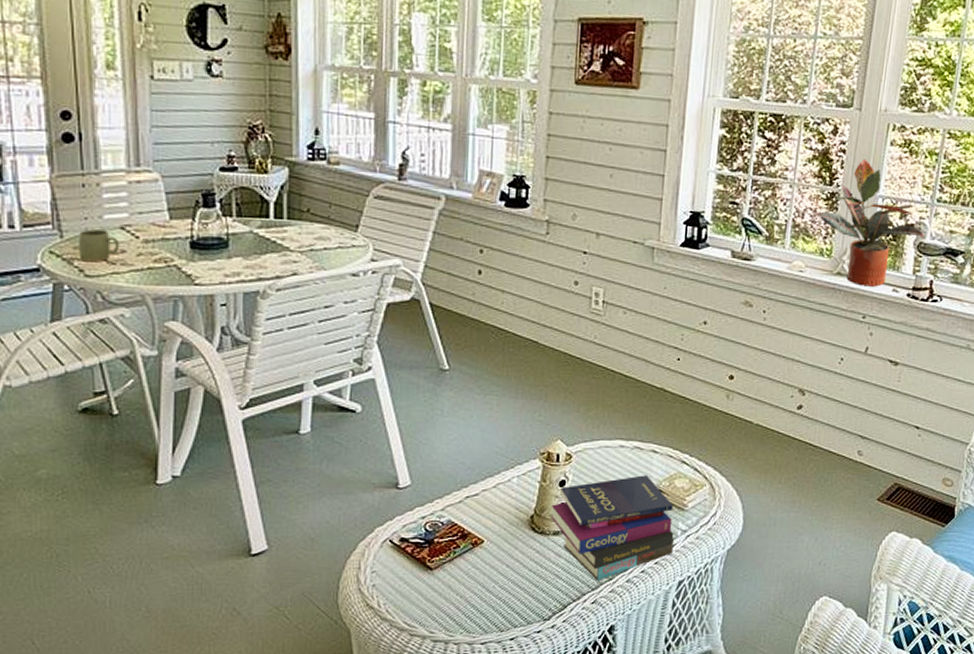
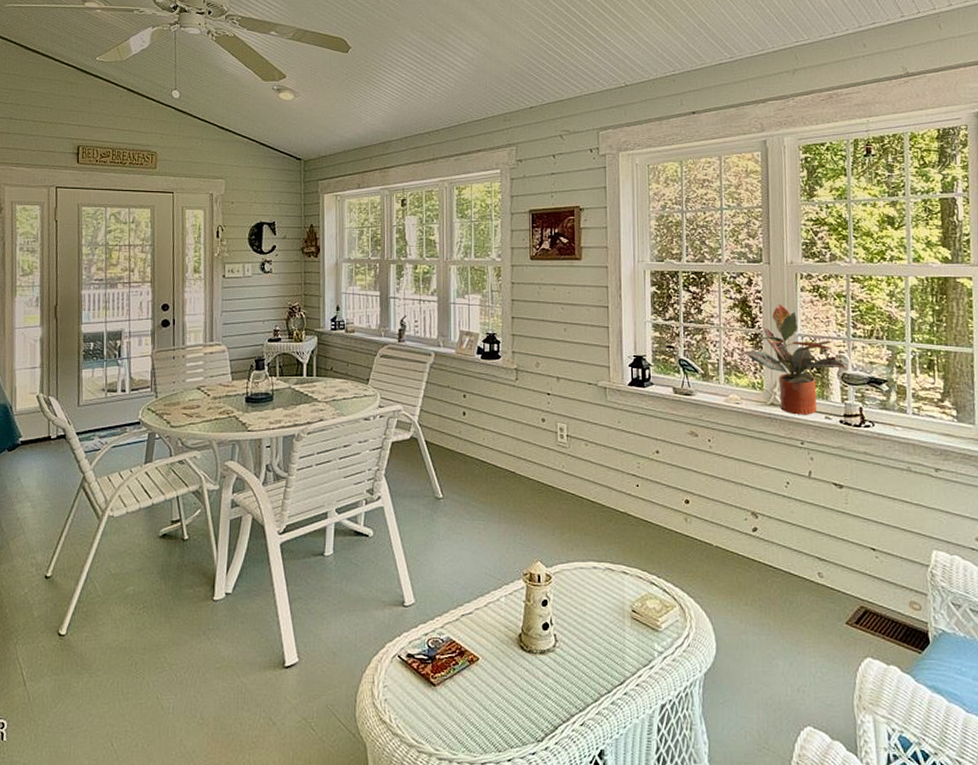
mug: present [77,229,120,263] -> none [167,391,196,416]
books: present [551,475,674,580] -> none [536,596,652,702]

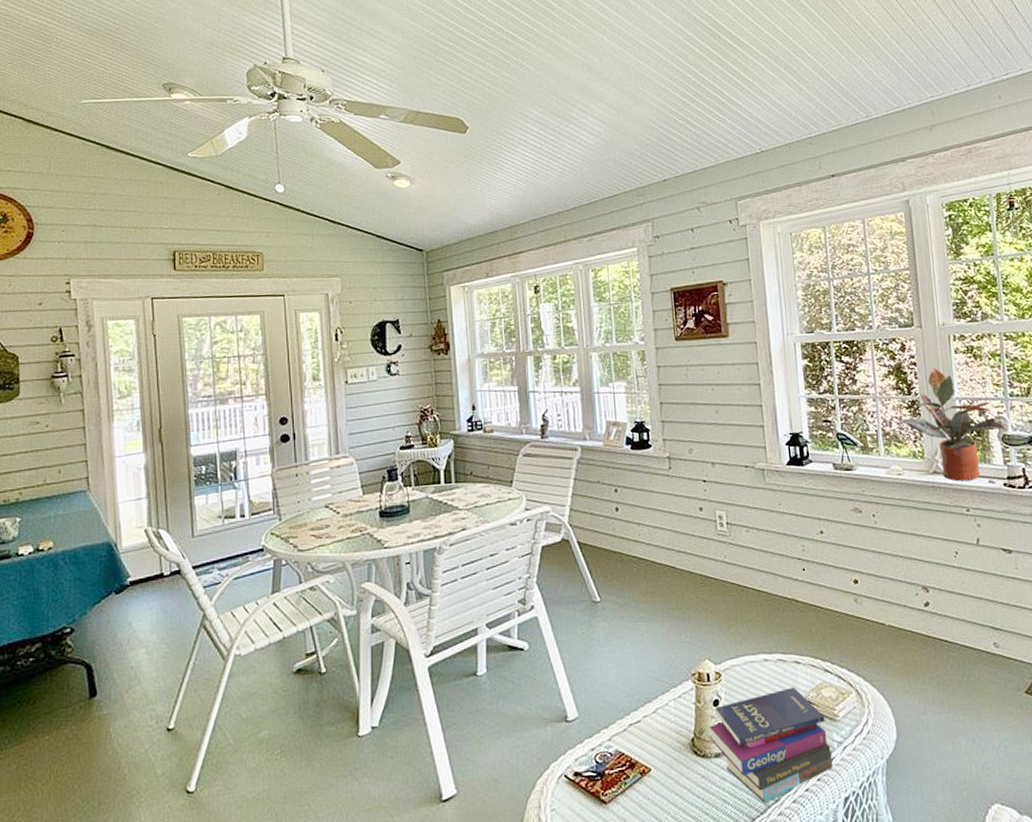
books: none [536,596,652,702] -> present [709,687,833,803]

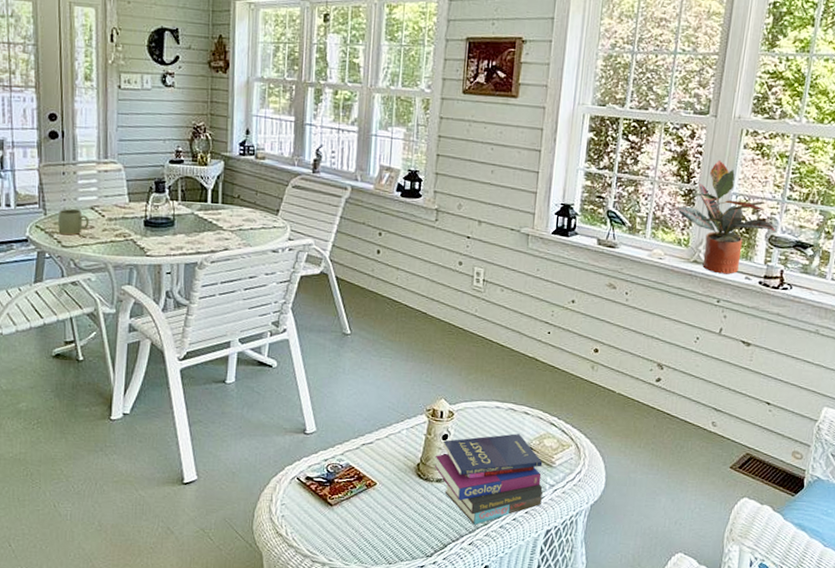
mug: none [292,510,325,539] -> present [57,209,90,236]

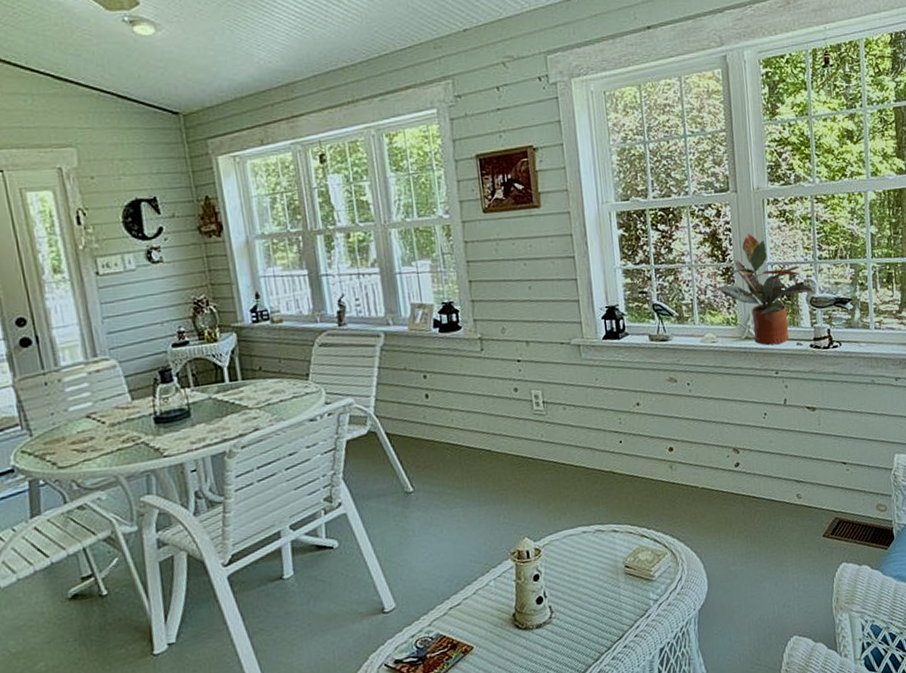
mug: present [57,209,90,236] -> none [46,421,88,455]
books: present [435,433,543,525] -> none [529,554,649,664]

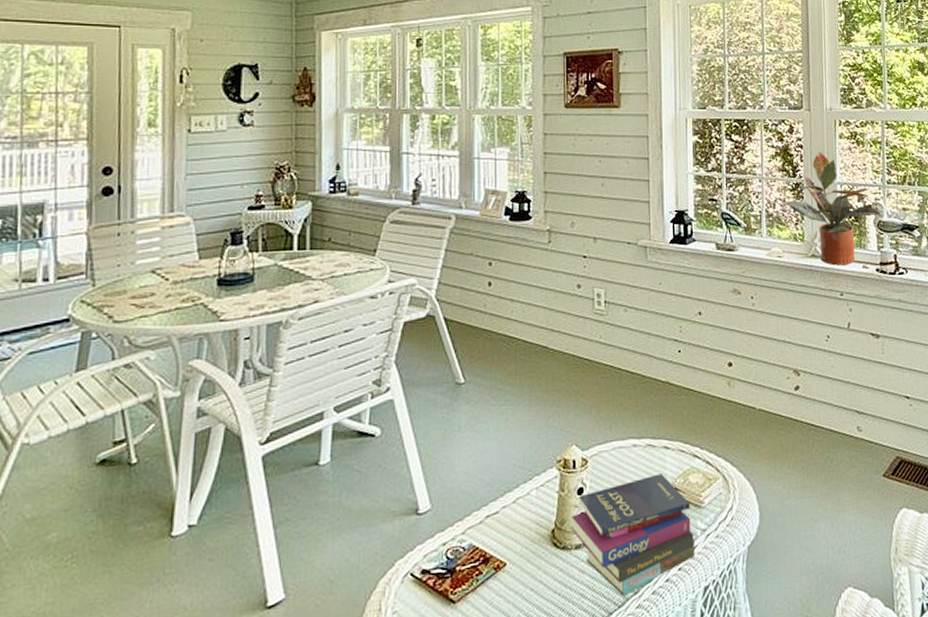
books: none [529,554,649,664] -> present [571,473,695,596]

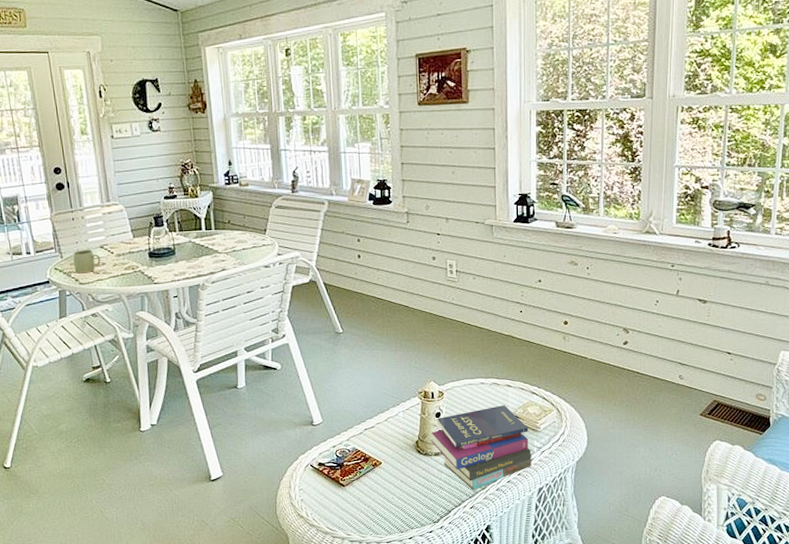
mug: none [108,275,150,308] -> present [72,250,101,274]
potted plant: present [786,151,882,267] -> none [623,137,718,242]

